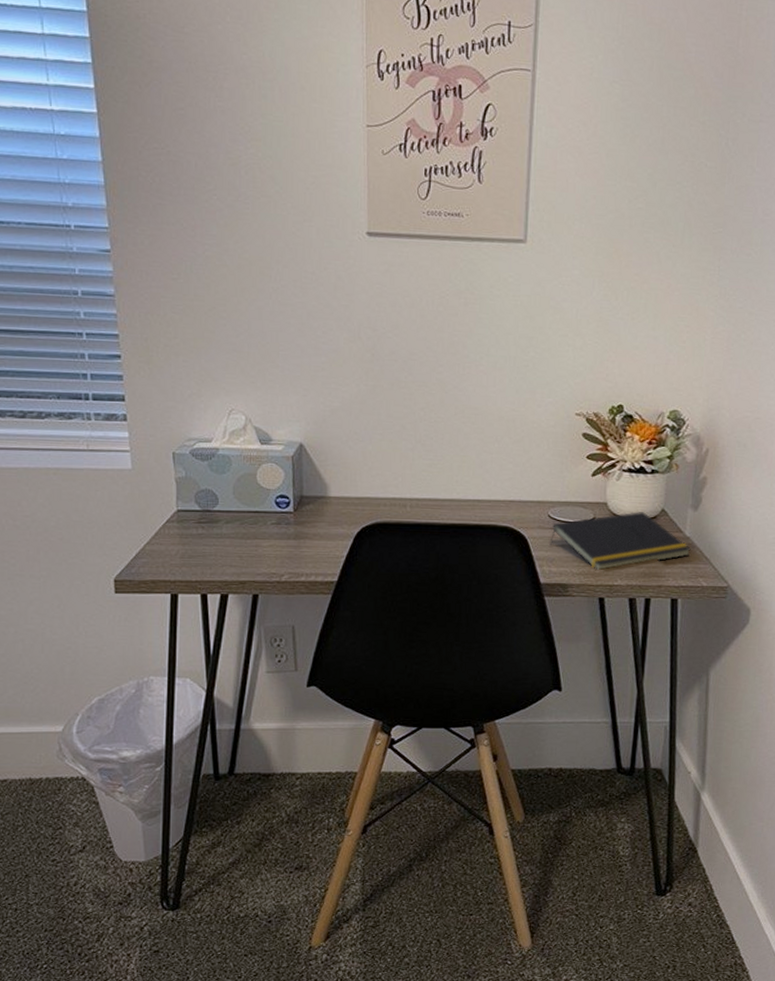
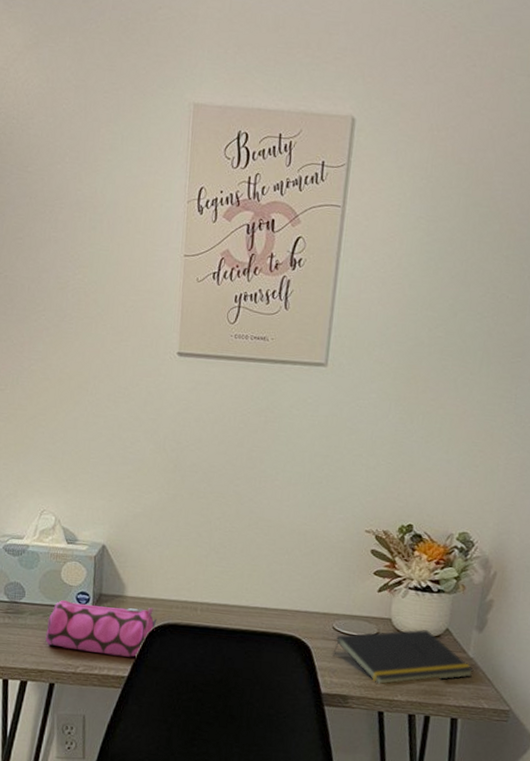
pencil case: none [245,505,364,561] -> present [45,600,157,657]

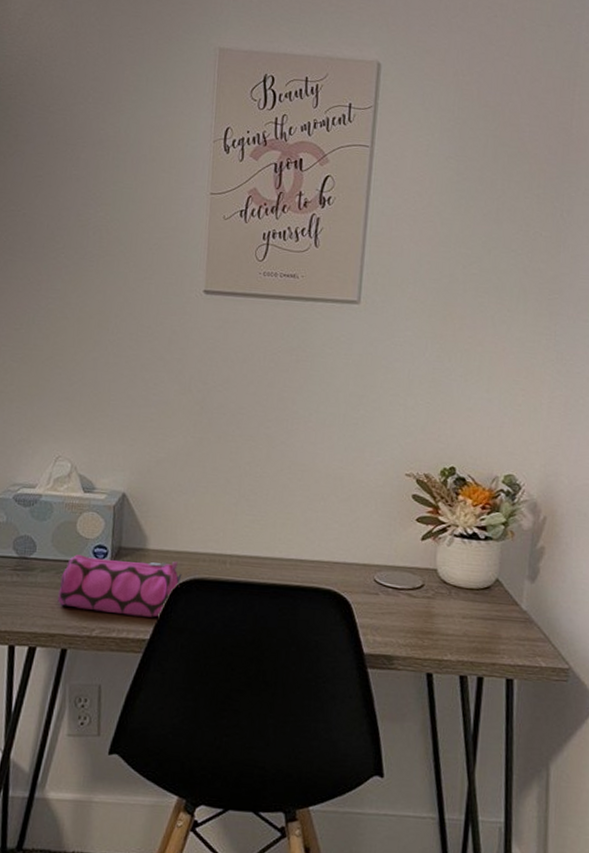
notepad: present [332,629,474,684] -> none [374,580,528,642]

